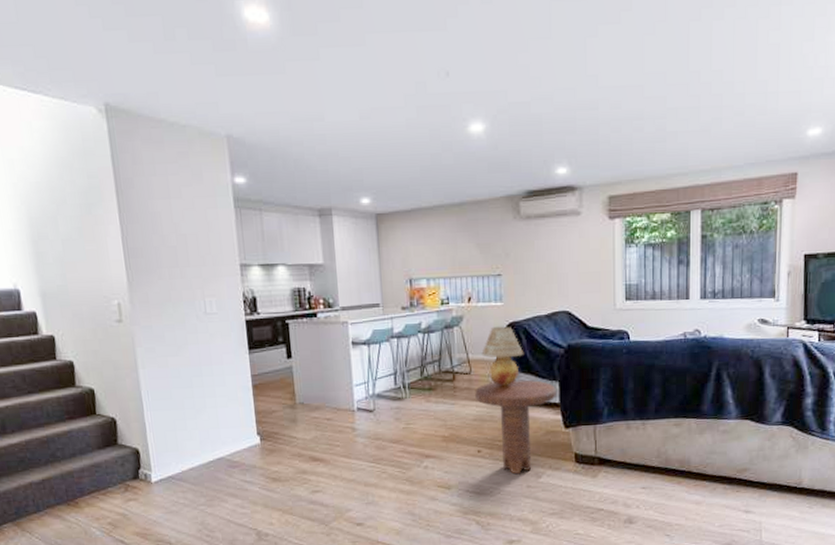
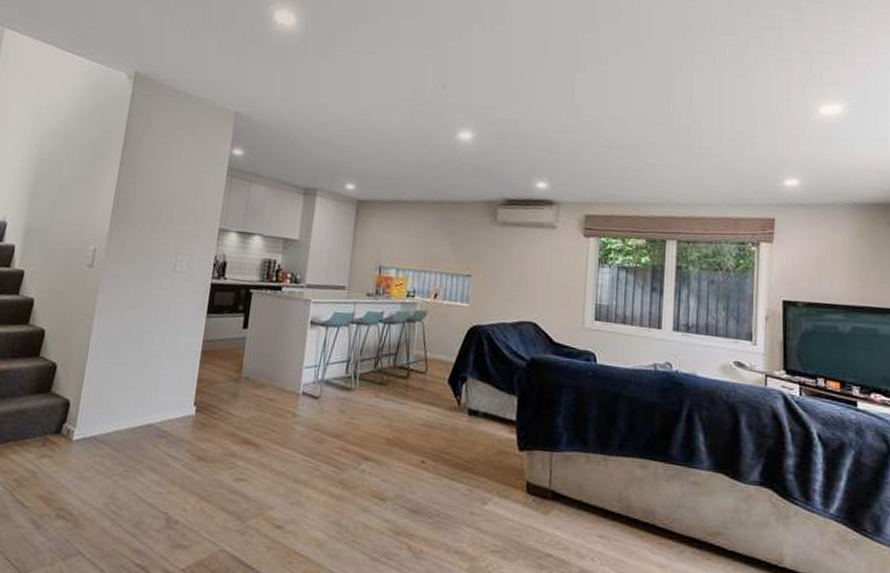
side table: present [475,379,557,475] -> none [427,386,515,497]
table lamp: present [481,326,524,387] -> none [440,327,485,394]

